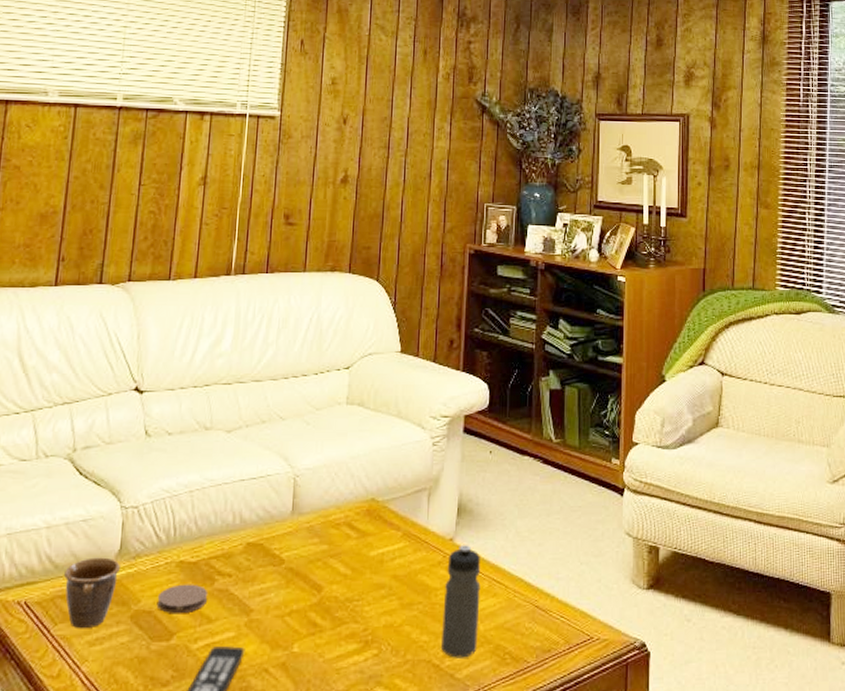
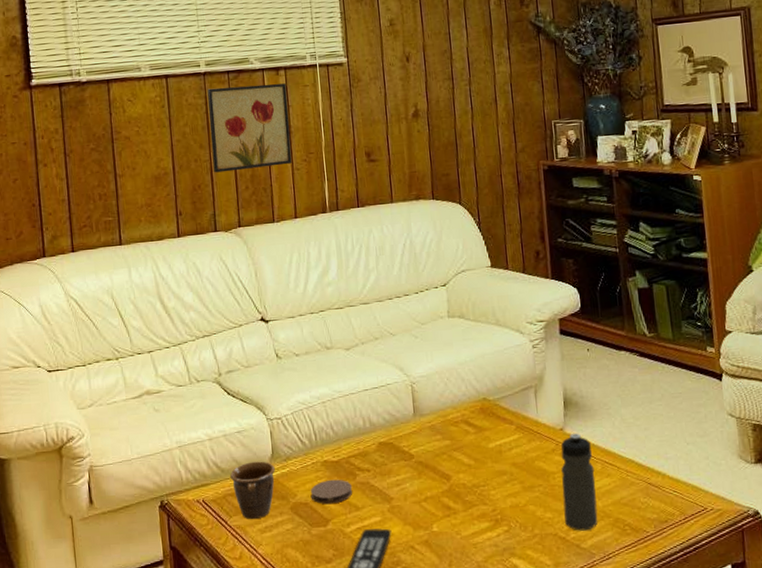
wall art: none [111,125,209,218] -> present [207,83,292,173]

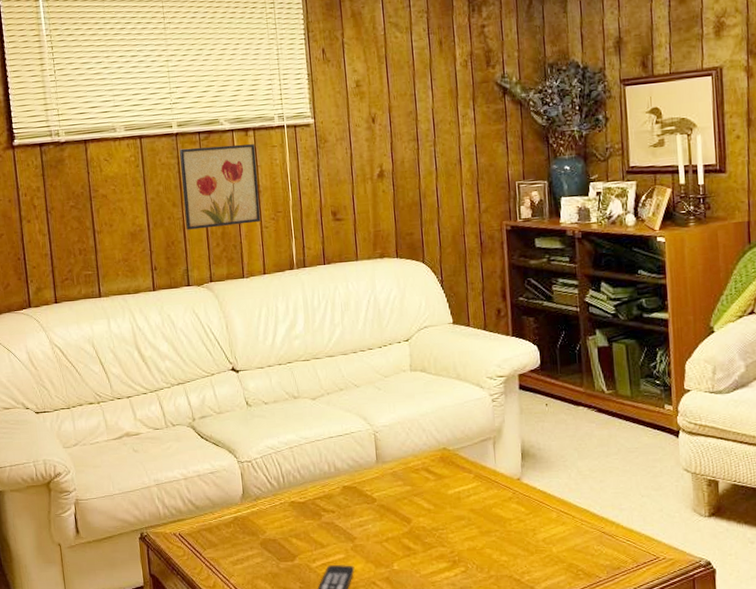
mug: present [230,461,275,520] -> none [204,500,246,553]
coaster: present [310,479,353,505] -> none [278,518,318,542]
water bottle: present [561,433,598,531] -> none [517,483,552,574]

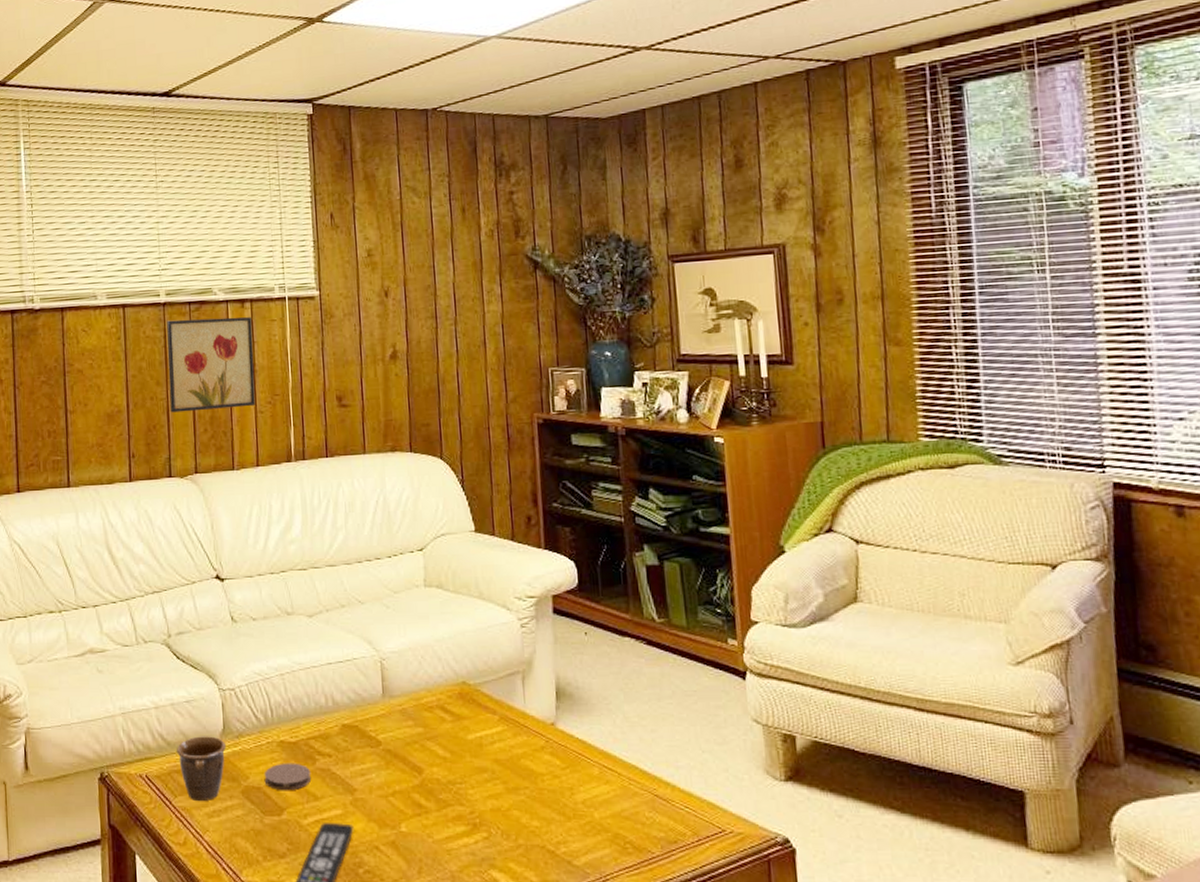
mug: none [204,500,246,553] -> present [177,736,226,802]
coaster: none [278,518,318,542] -> present [264,763,311,791]

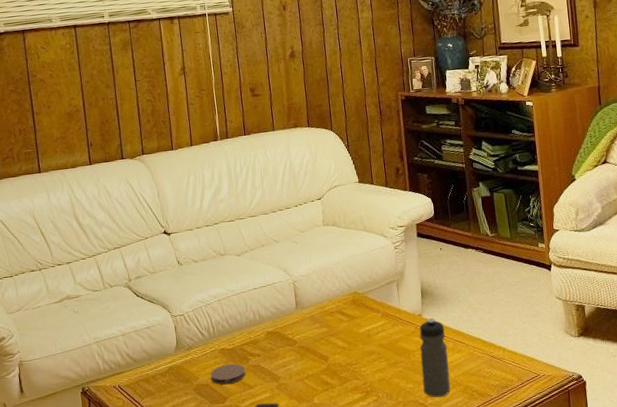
wall art: present [167,317,255,413] -> none [111,31,187,109]
mug: present [177,736,226,802] -> none [141,351,180,400]
water bottle: none [551,730,594,845] -> present [419,318,451,398]

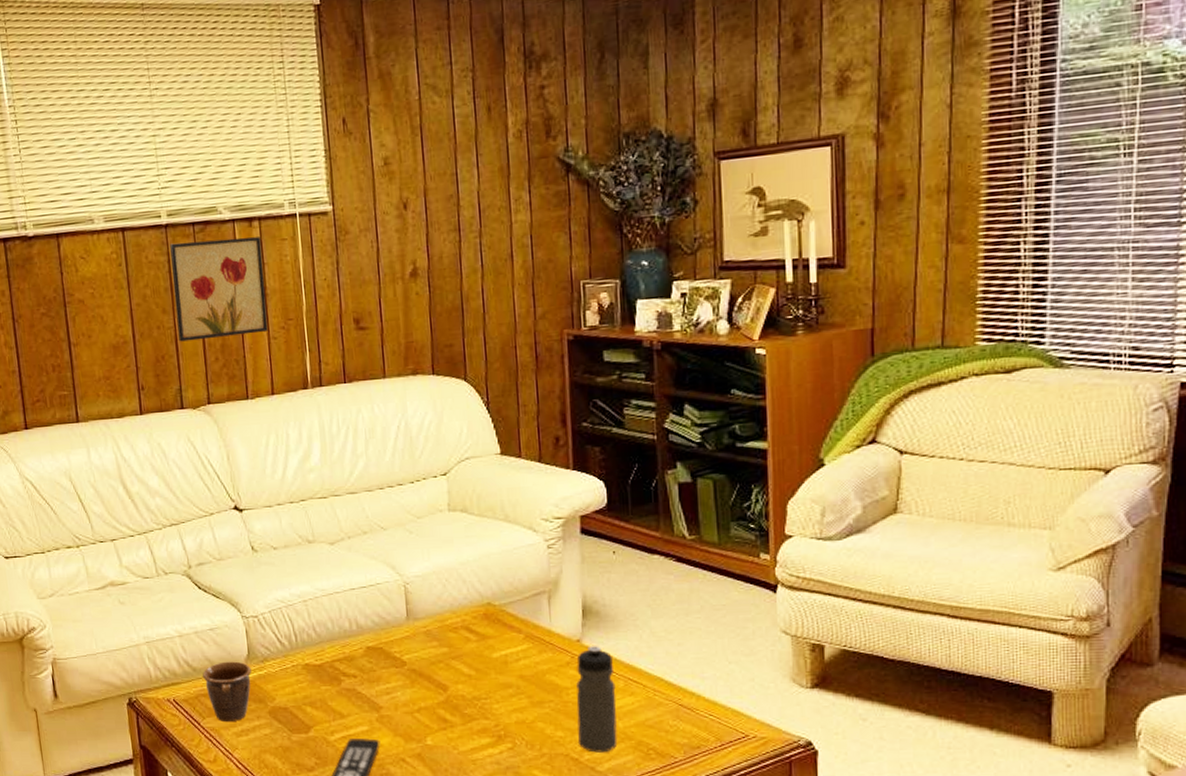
wall art: none [111,31,187,109] -> present [170,237,268,342]
mug: none [141,351,180,400] -> present [203,661,251,723]
coaster: present [210,363,246,385] -> none [290,684,337,710]

